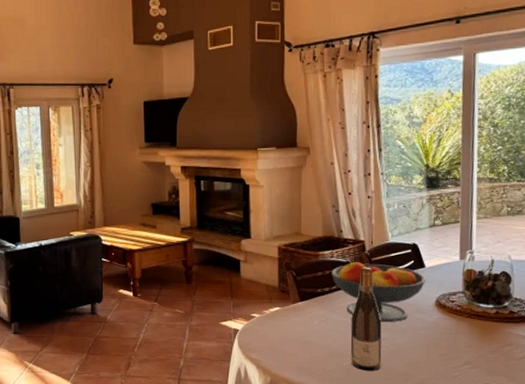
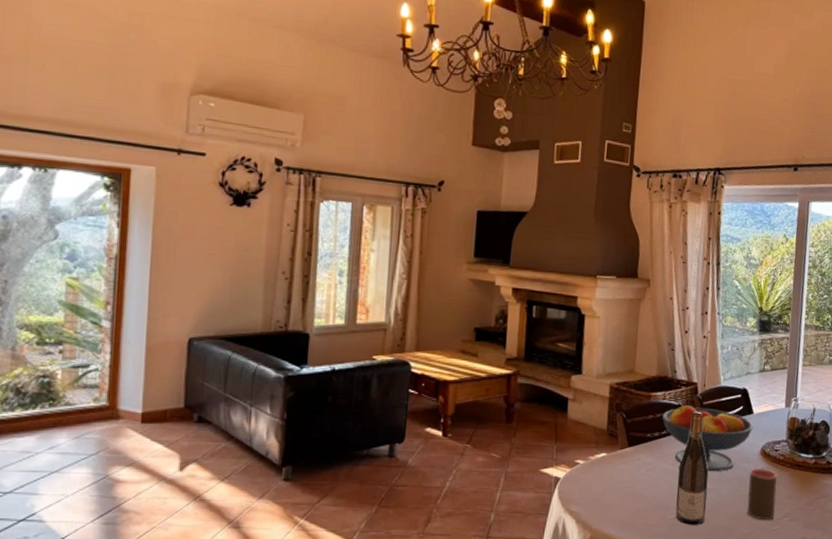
cup: none [424,318,455,367] -> present [747,468,777,520]

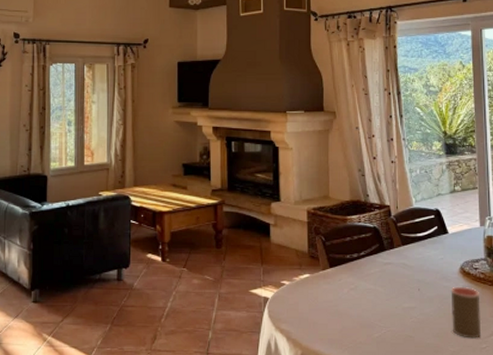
fruit bowl: present [662,405,754,471] -> none [359,227,450,290]
wine bottle: present [675,411,709,525] -> none [380,232,411,343]

